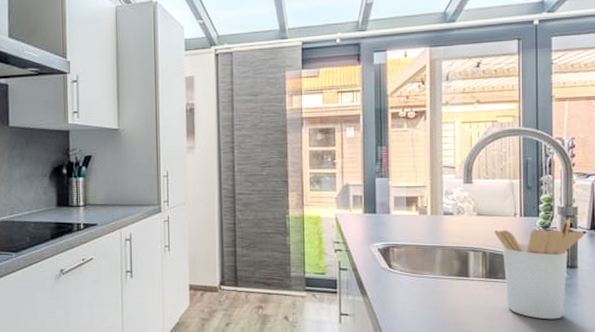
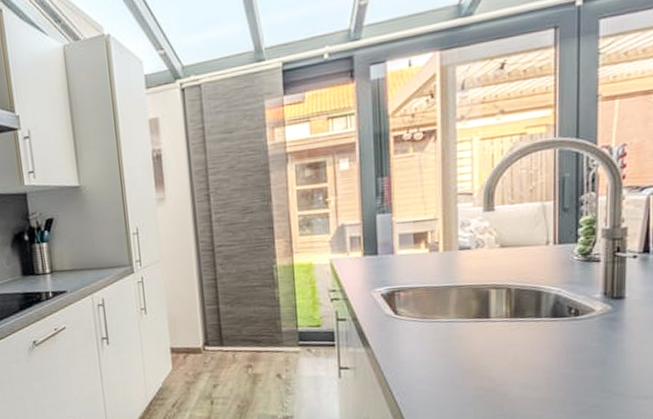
utensil holder: present [494,218,585,320] -> none [521,241,636,359]

